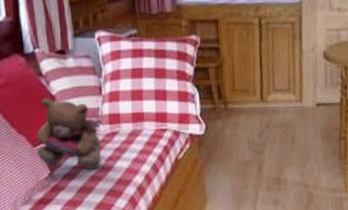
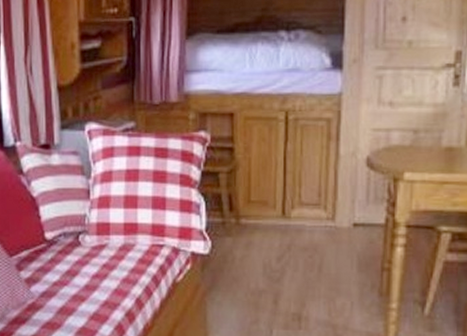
teddy bear: present [36,97,102,170] -> none [12,199,87,288]

